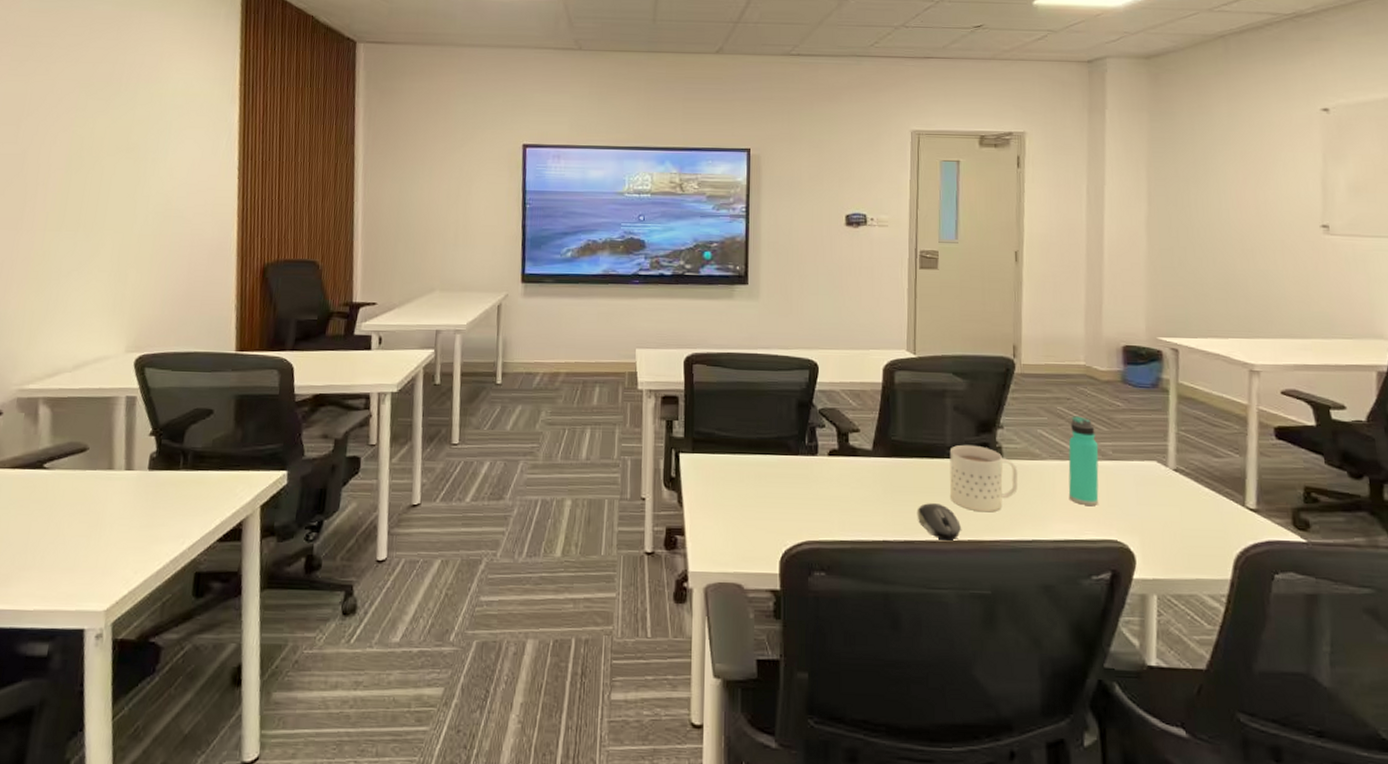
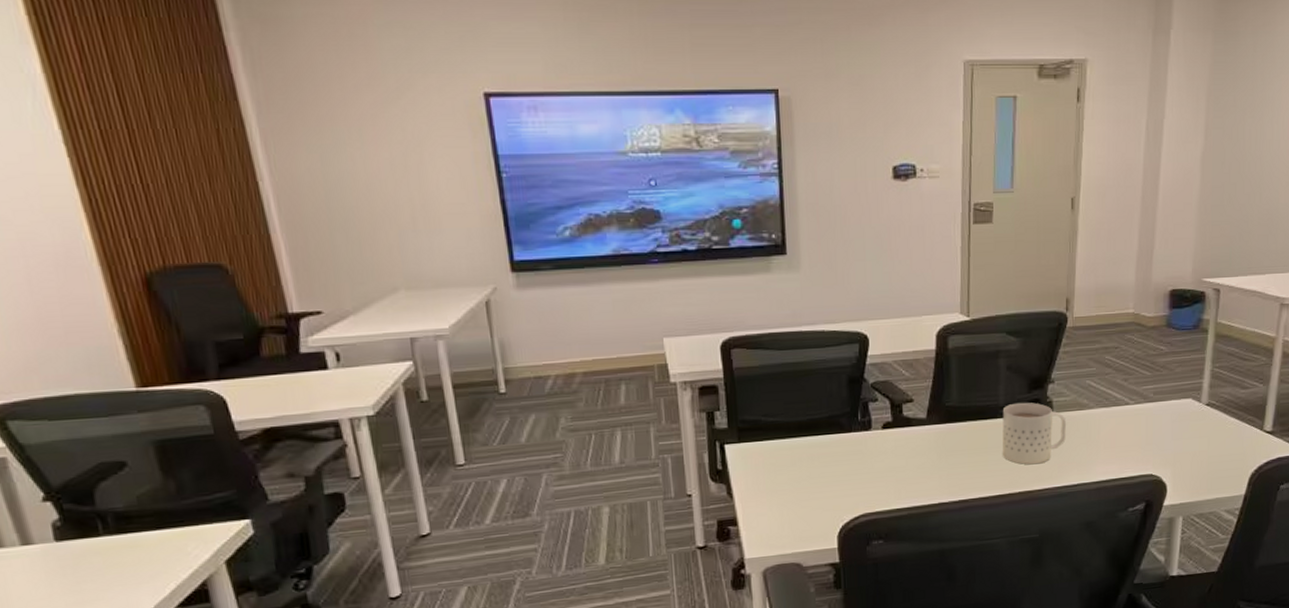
computer mouse: present [917,503,961,540] -> none [970,462,1012,495]
thermos bottle: present [1068,416,1099,505] -> none [1112,363,1141,446]

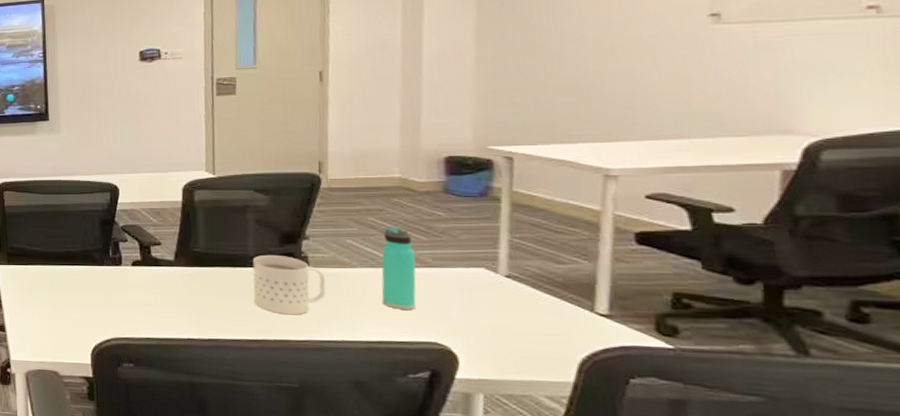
thermos bottle: none [1112,363,1141,446] -> present [381,226,417,310]

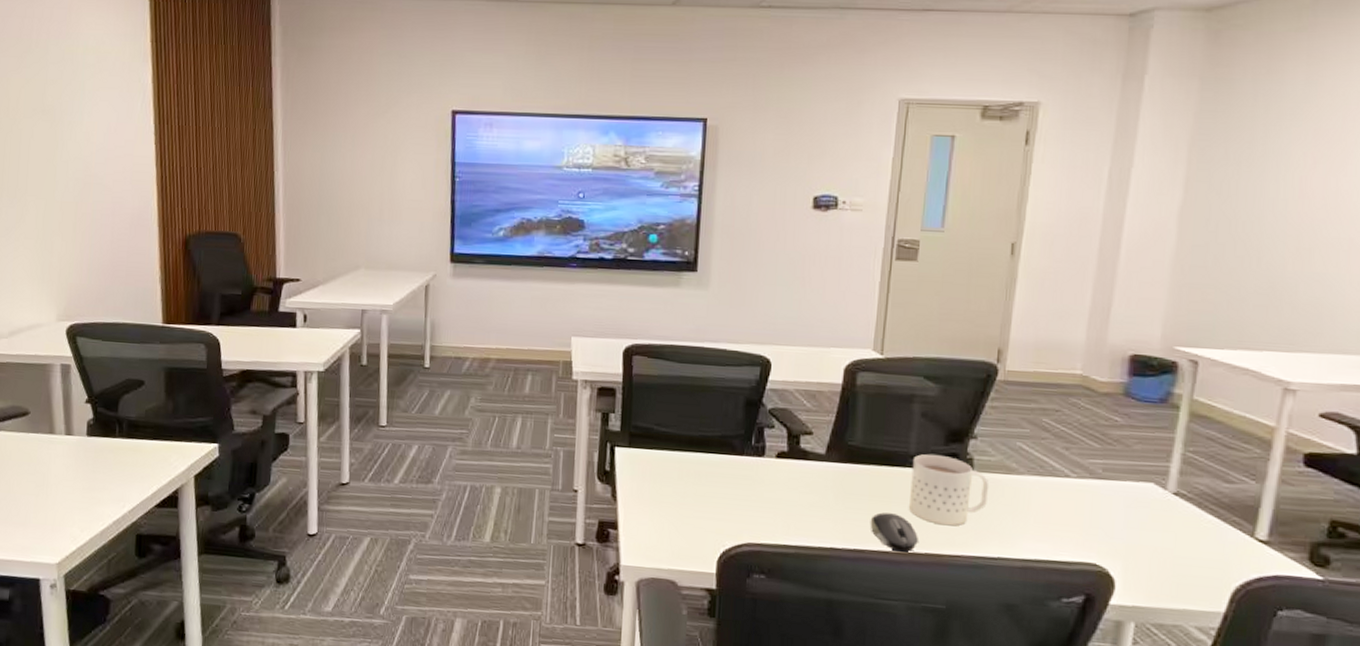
computer mouse: none [220,307,266,339] -> present [870,512,918,552]
thermos bottle: present [381,226,417,310] -> none [1045,429,1087,526]

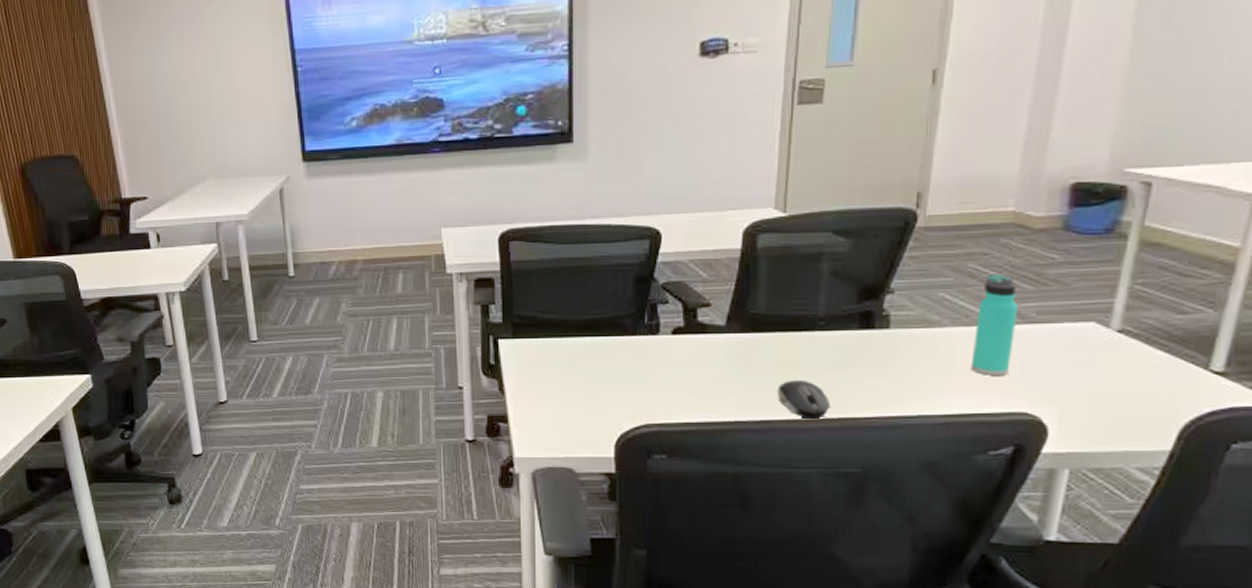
mug: present [909,453,989,526] -> none [820,314,908,388]
thermos bottle: none [1045,429,1087,526] -> present [970,274,1019,375]

